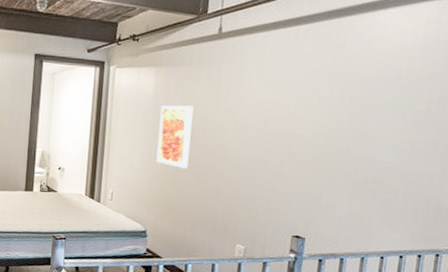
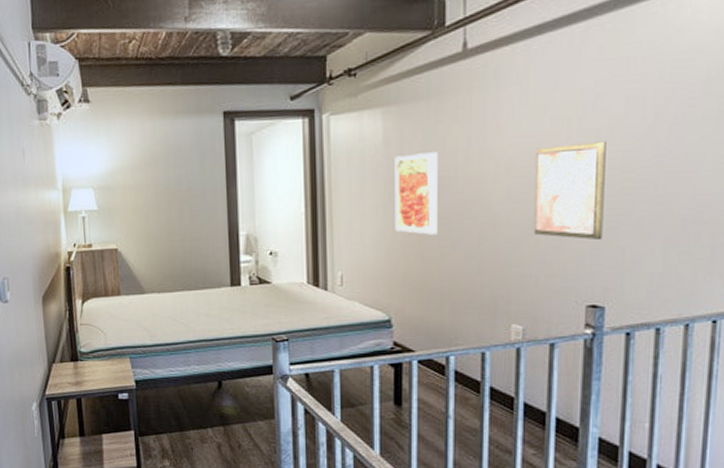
wall art: none [258,112,315,187] -> present [533,141,606,241]

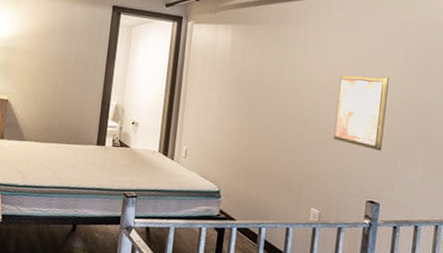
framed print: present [394,152,438,235] -> none [231,63,270,128]

